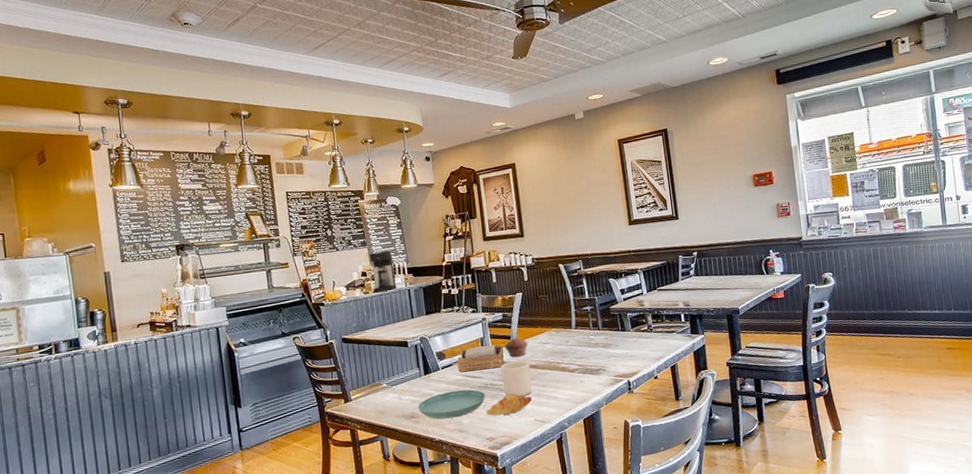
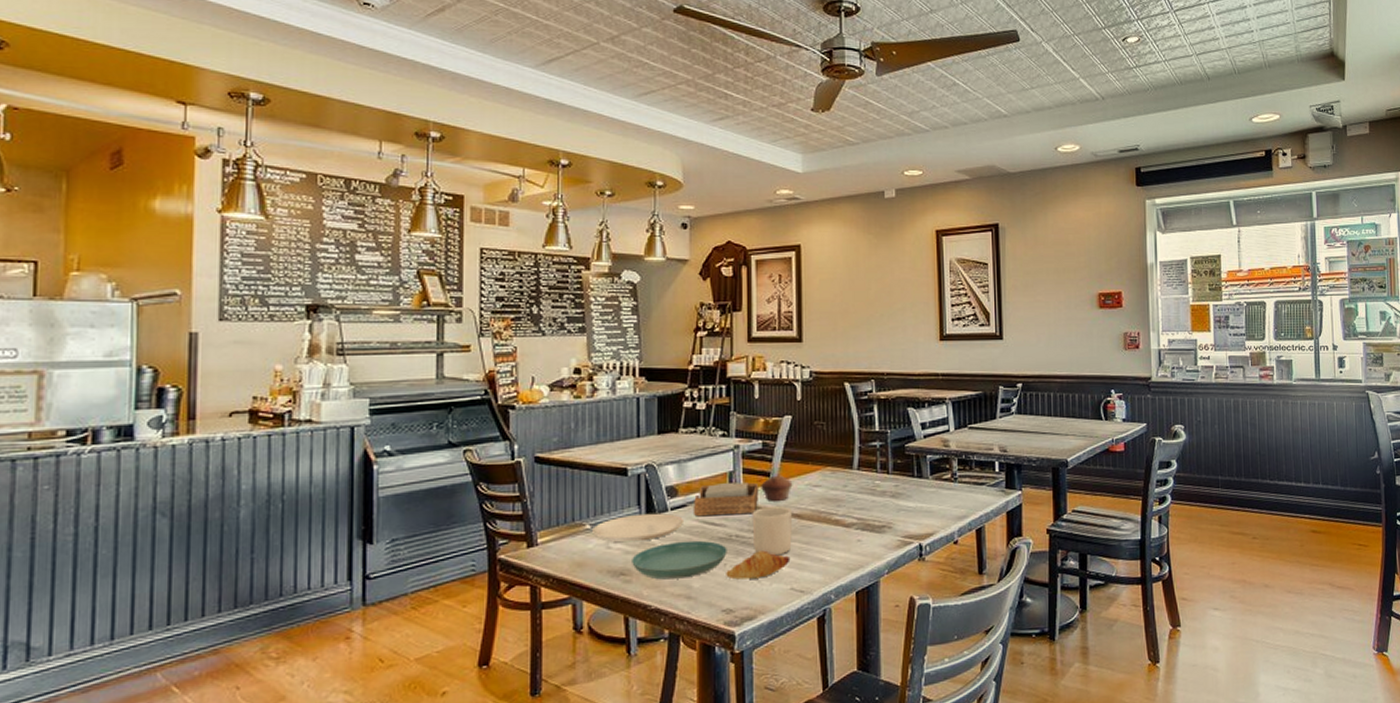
coffee maker: present [369,250,397,293] -> none [588,342,622,398]
plate: none [388,371,452,395] -> present [593,513,685,543]

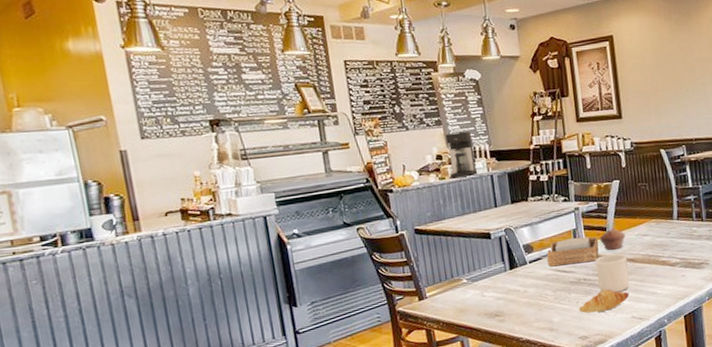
coffee maker: none [588,342,622,398] -> present [445,131,478,179]
plate: present [593,513,685,543] -> none [468,266,541,292]
saucer: present [632,540,727,580] -> none [503,285,578,318]

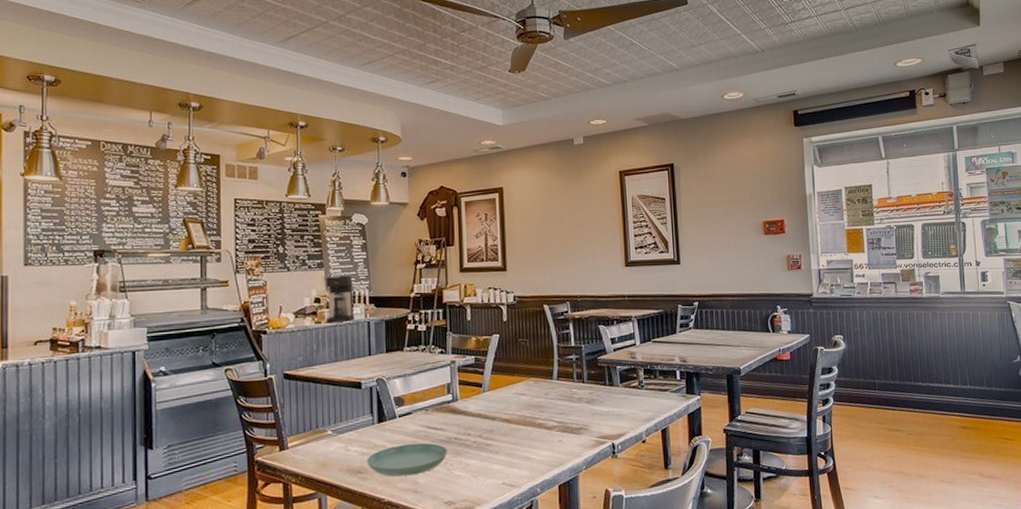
saucer: none [503,285,578,318] -> present [367,442,448,477]
napkin holder: present [547,236,599,267] -> none [418,392,473,423]
croissant: present [579,289,630,314] -> none [447,450,502,476]
mug: present [595,253,629,293] -> none [467,412,502,455]
muffin: present [599,228,626,250] -> none [474,385,502,408]

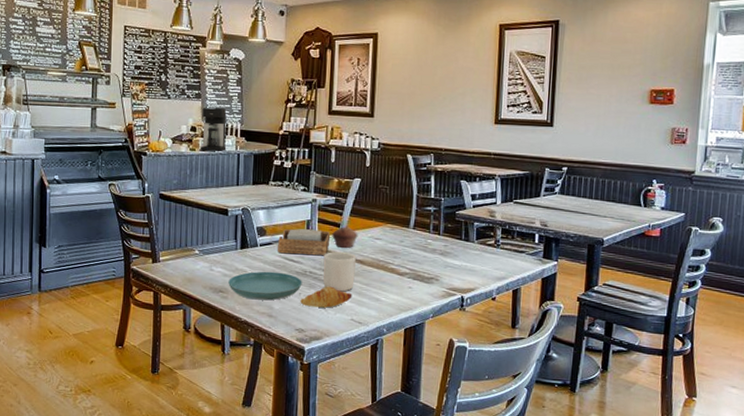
napkin holder: none [418,392,473,423] -> present [278,229,331,256]
croissant: none [447,450,502,476] -> present [300,286,353,308]
mug: none [467,412,502,455] -> present [323,252,356,292]
muffin: none [474,385,502,408] -> present [332,227,358,248]

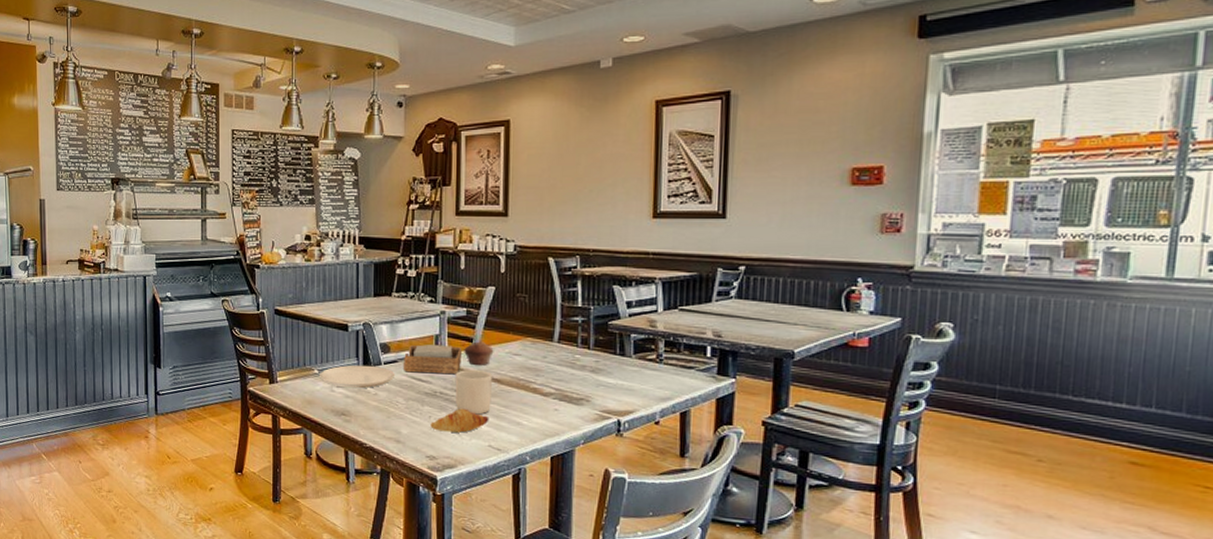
coffee maker: present [200,107,227,152] -> none [316,213,344,262]
plate: none [200,246,270,268] -> present [320,365,396,389]
saucer: present [228,271,302,301] -> none [351,392,432,425]

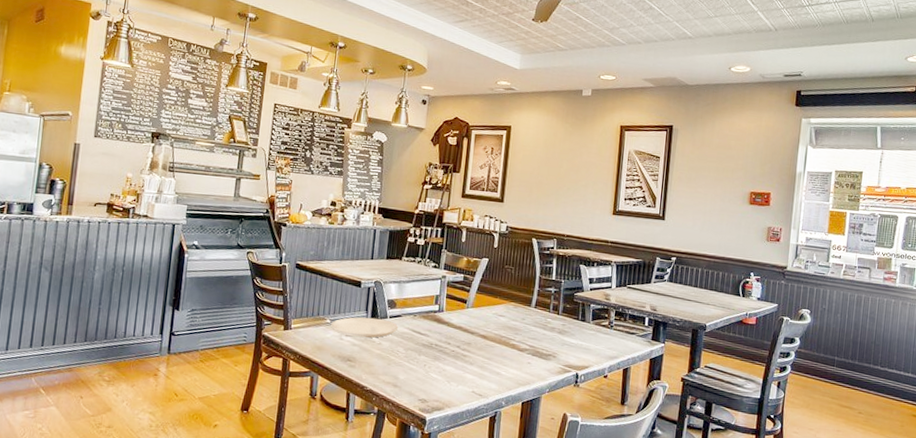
napkin holder: present [404,344,463,375] -> none [406,303,458,330]
croissant: present [430,408,489,433] -> none [424,359,475,380]
mug: present [455,370,492,415] -> none [448,326,480,365]
muffin: present [464,341,494,365] -> none [458,303,483,323]

